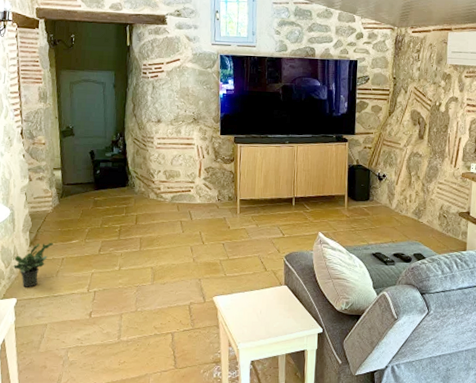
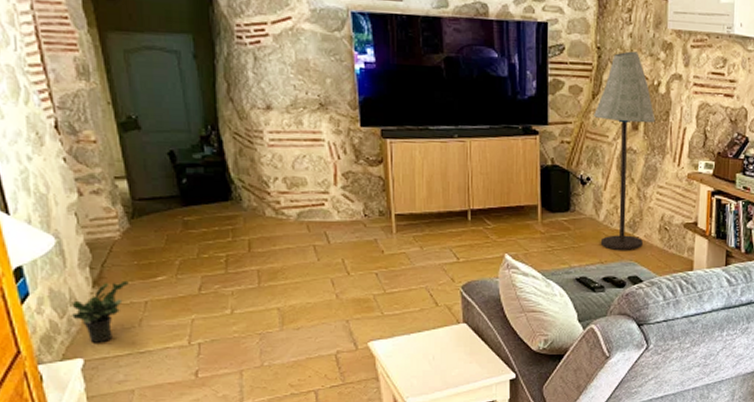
floor lamp: none [390,80,437,233] -> present [594,51,656,250]

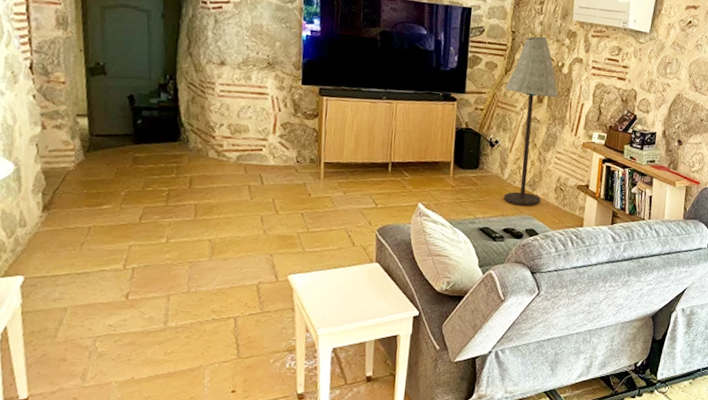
potted plant: present [71,280,129,343] -> none [19,207,76,263]

